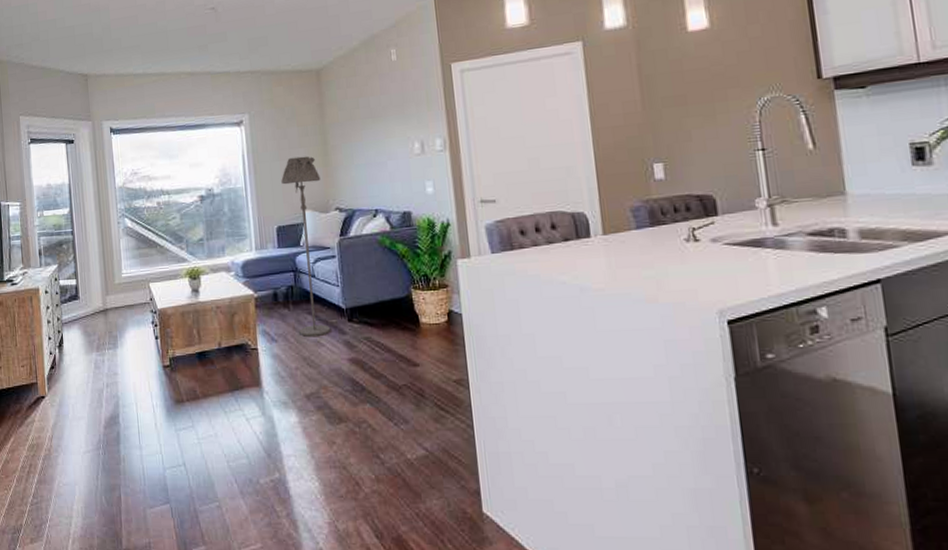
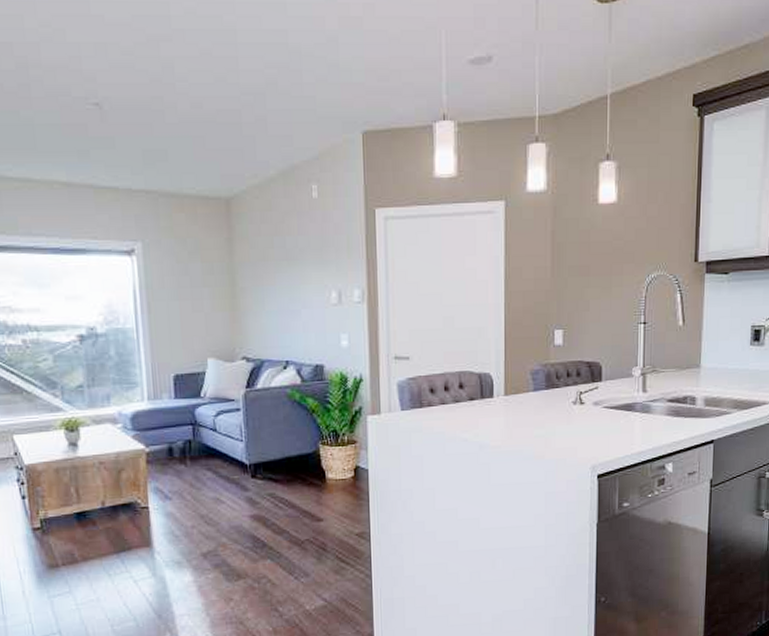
floor lamp: present [281,156,331,337] -> none [180,297,233,494]

